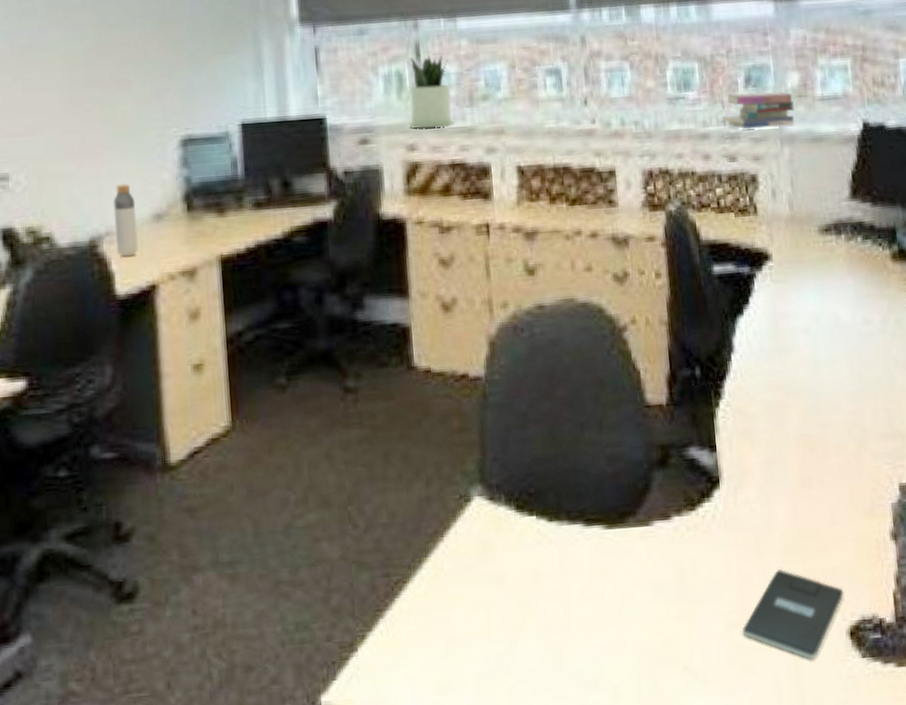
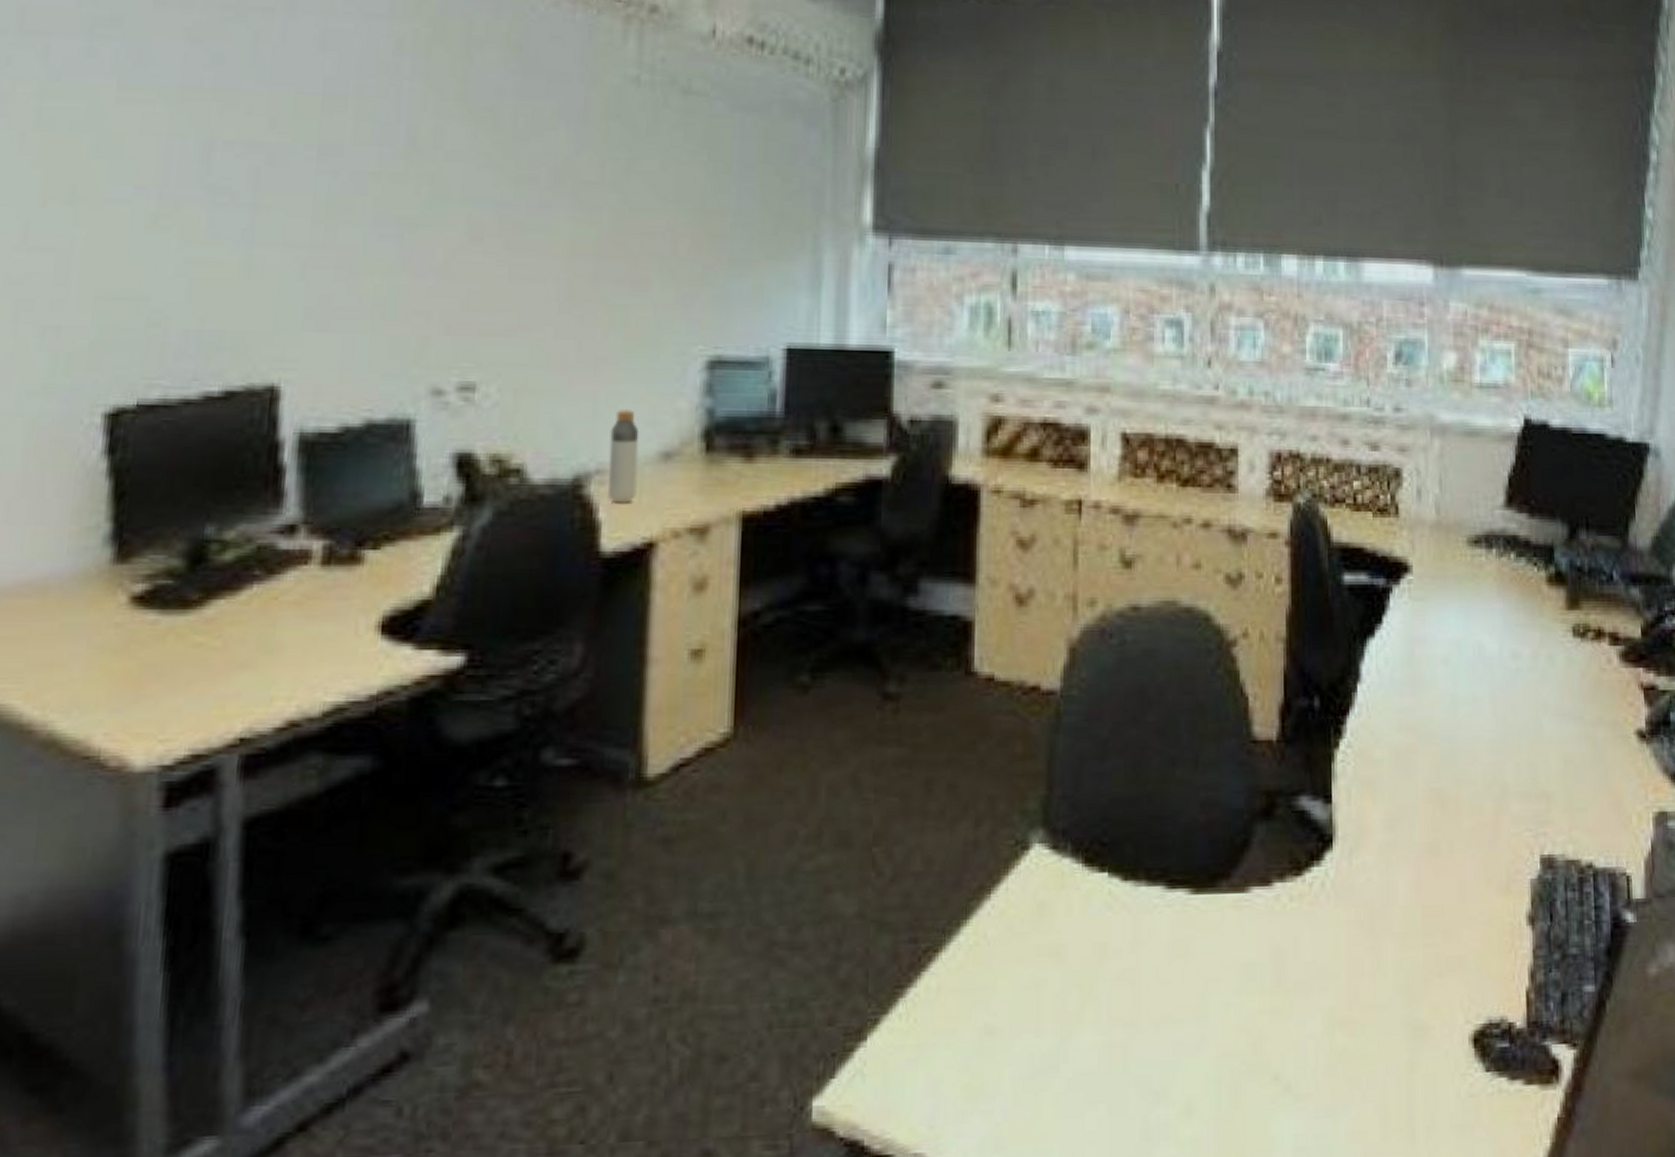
planter: present [407,55,456,129] -> none [993,288,1053,378]
books: present [722,92,795,129] -> none [1366,370,1449,415]
calculator: present [741,568,845,660] -> none [1346,954,1470,1072]

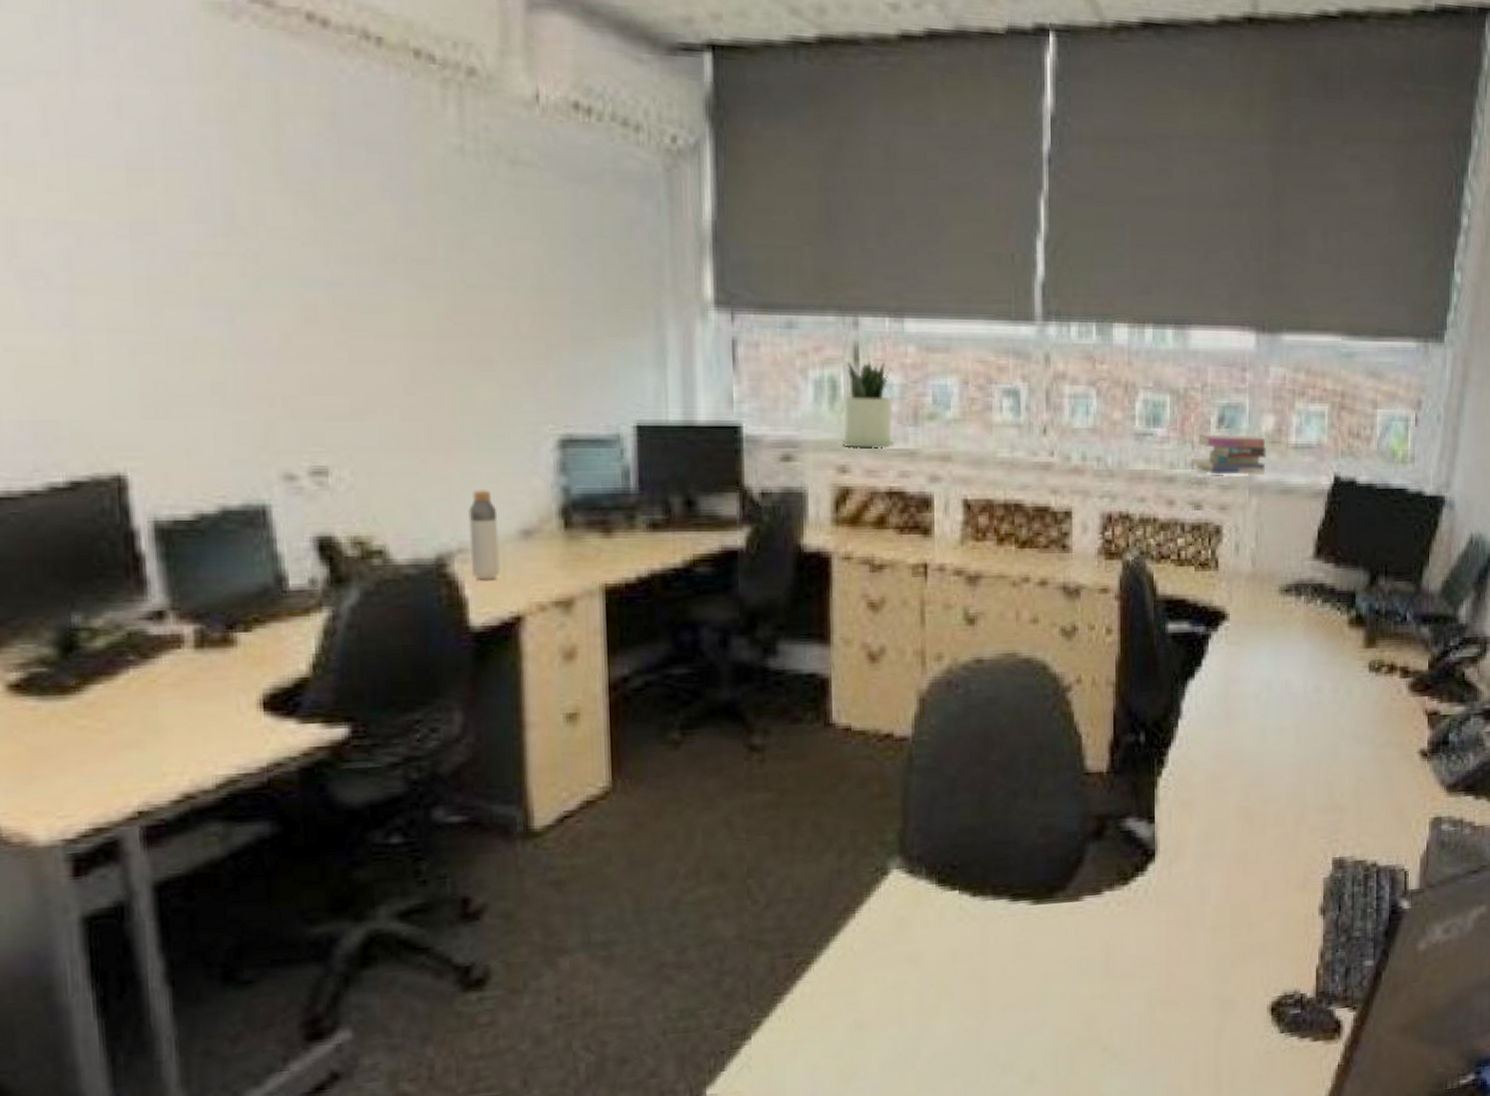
planter: none [993,288,1053,378] -> present [839,361,896,449]
books: none [1366,370,1449,415] -> present [1190,434,1267,475]

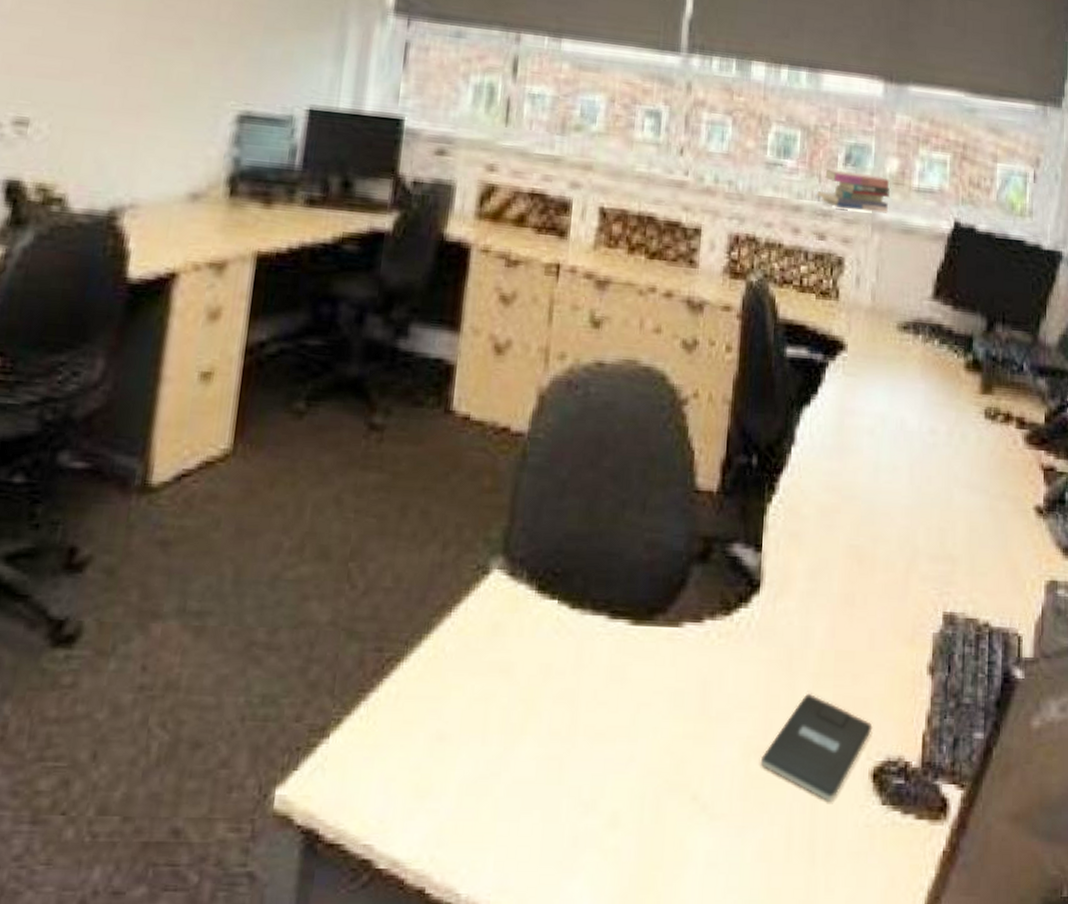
bottle: present [468,488,500,580] -> none [139,152,172,236]
planter: present [839,361,896,449] -> none [491,71,545,153]
calculator: none [1165,944,1269,1037] -> present [760,693,873,801]

